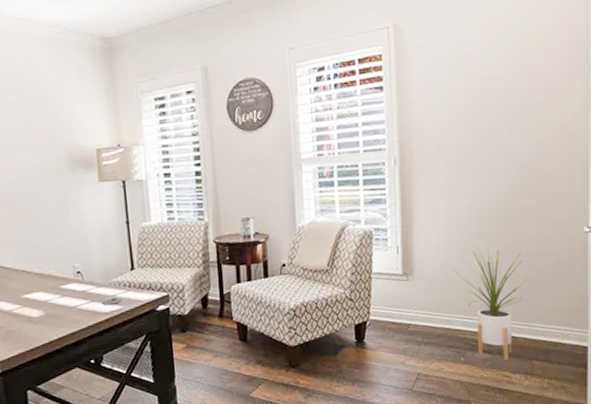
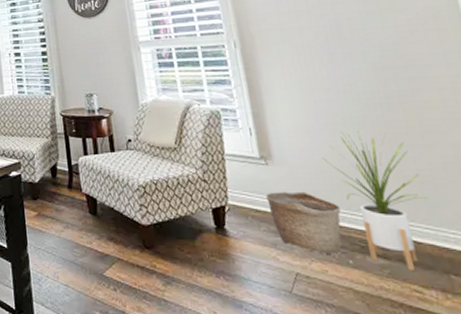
basket: none [403,302,462,355] -> present [266,191,341,254]

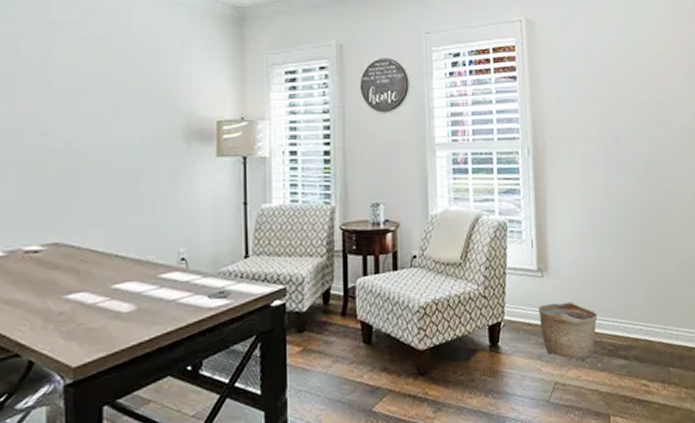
house plant: present [321,130,428,270] -> none [589,240,663,367]

